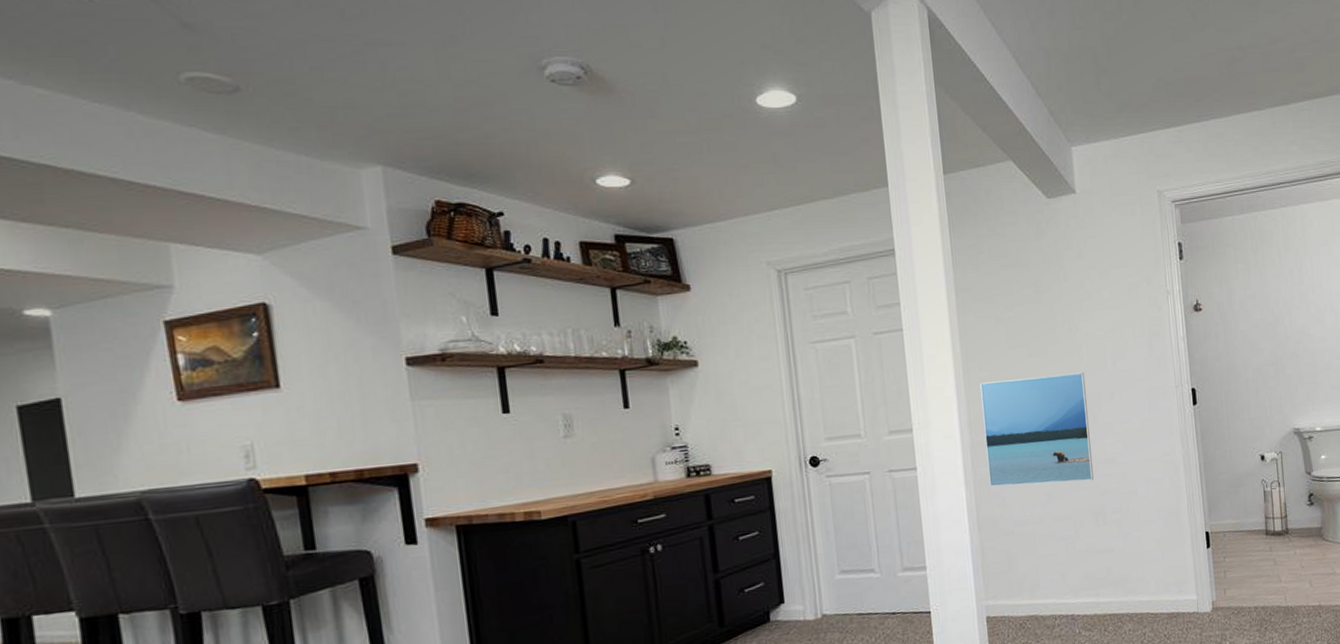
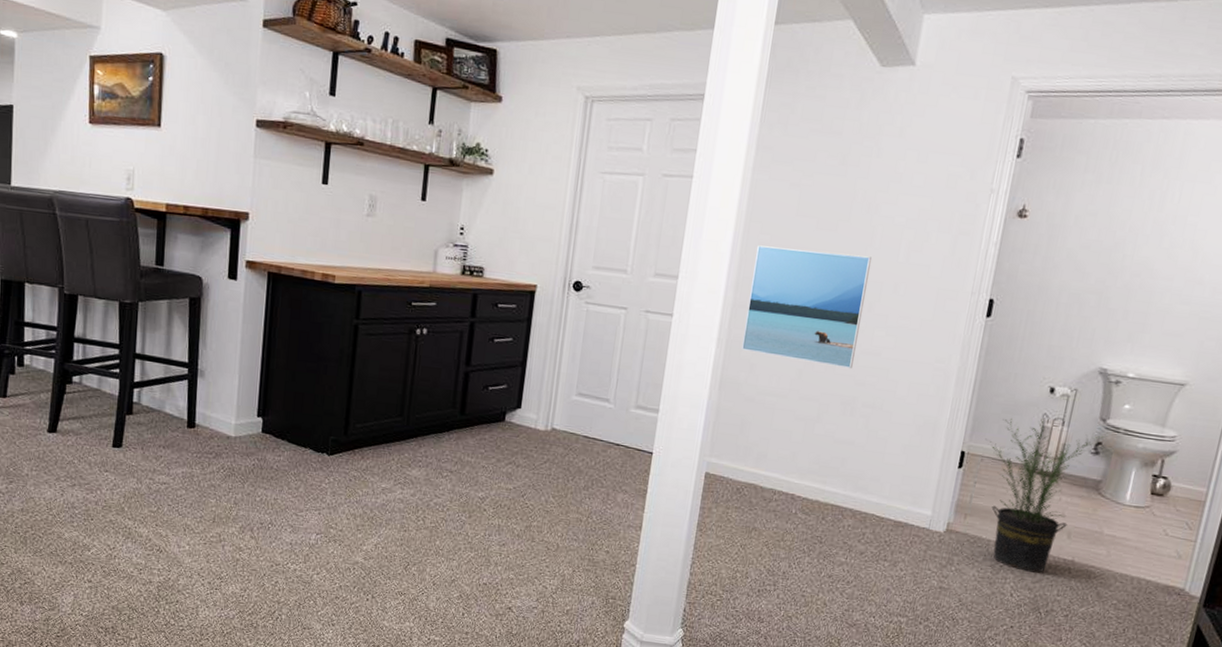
potted plant: none [1222,485,1313,627] -> present [985,418,1104,573]

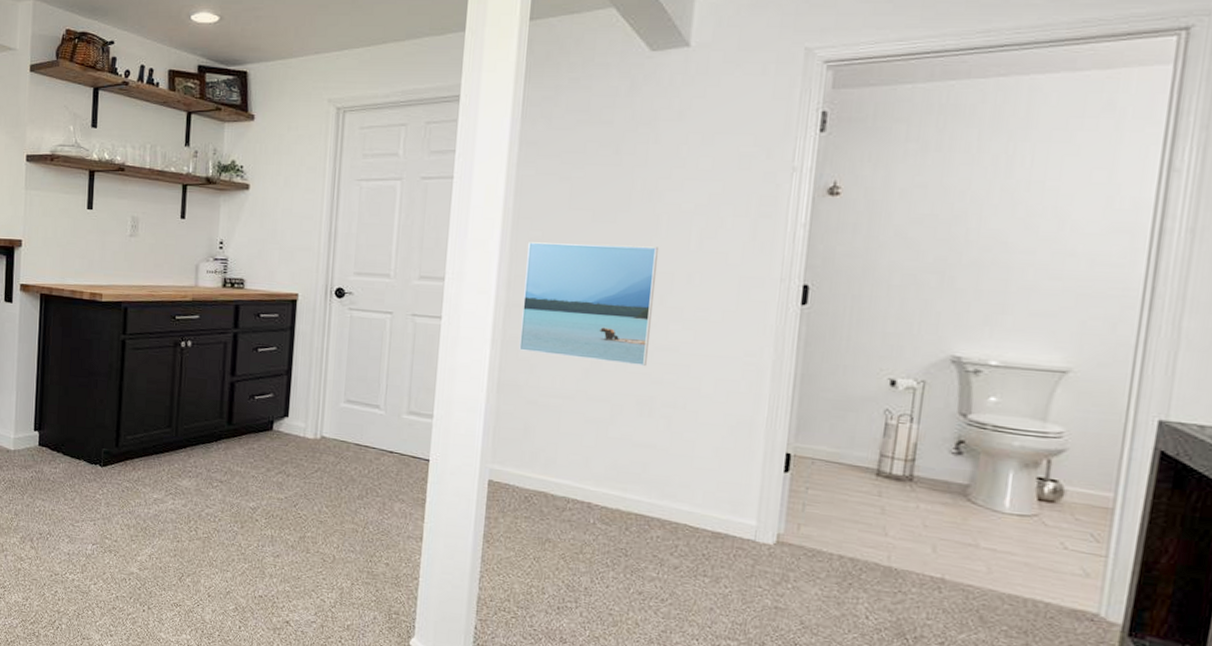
potted plant: present [985,418,1104,573] -> none [814,415,967,592]

